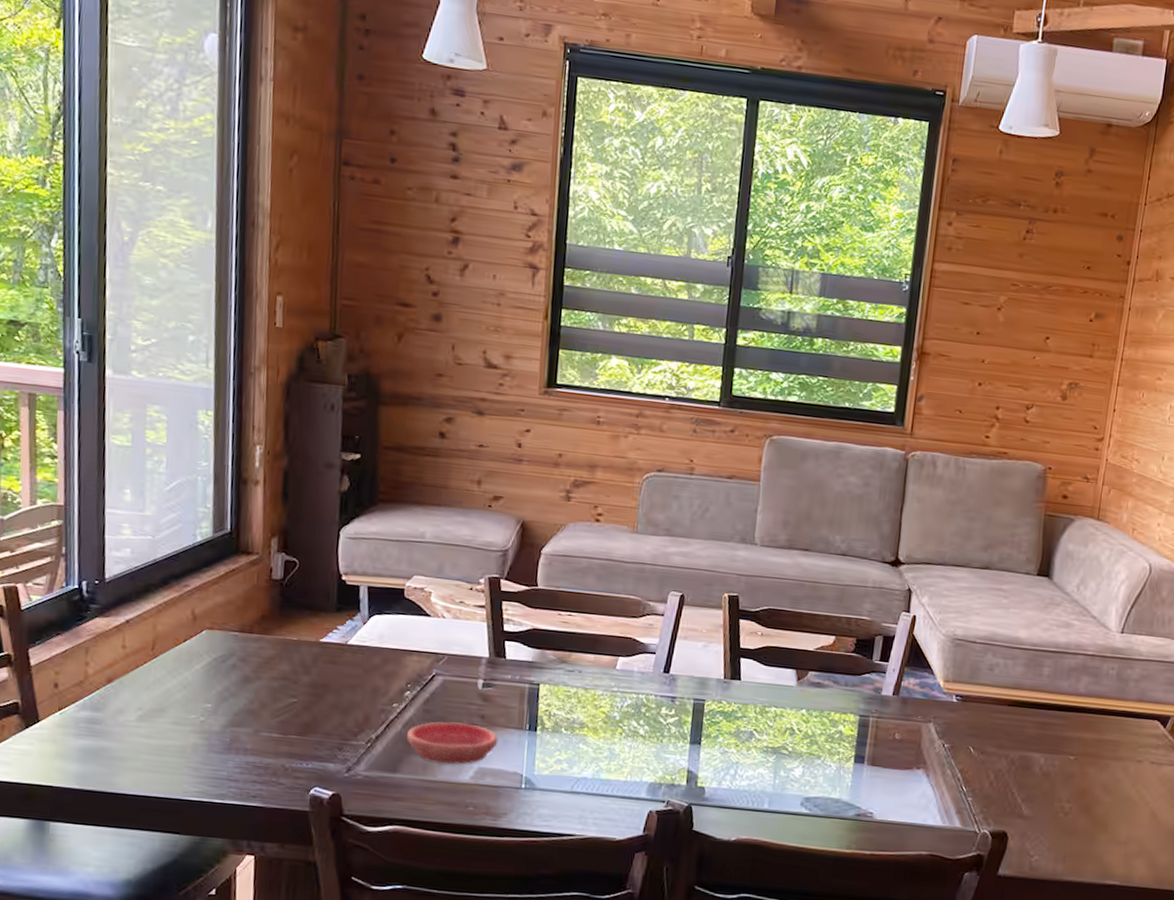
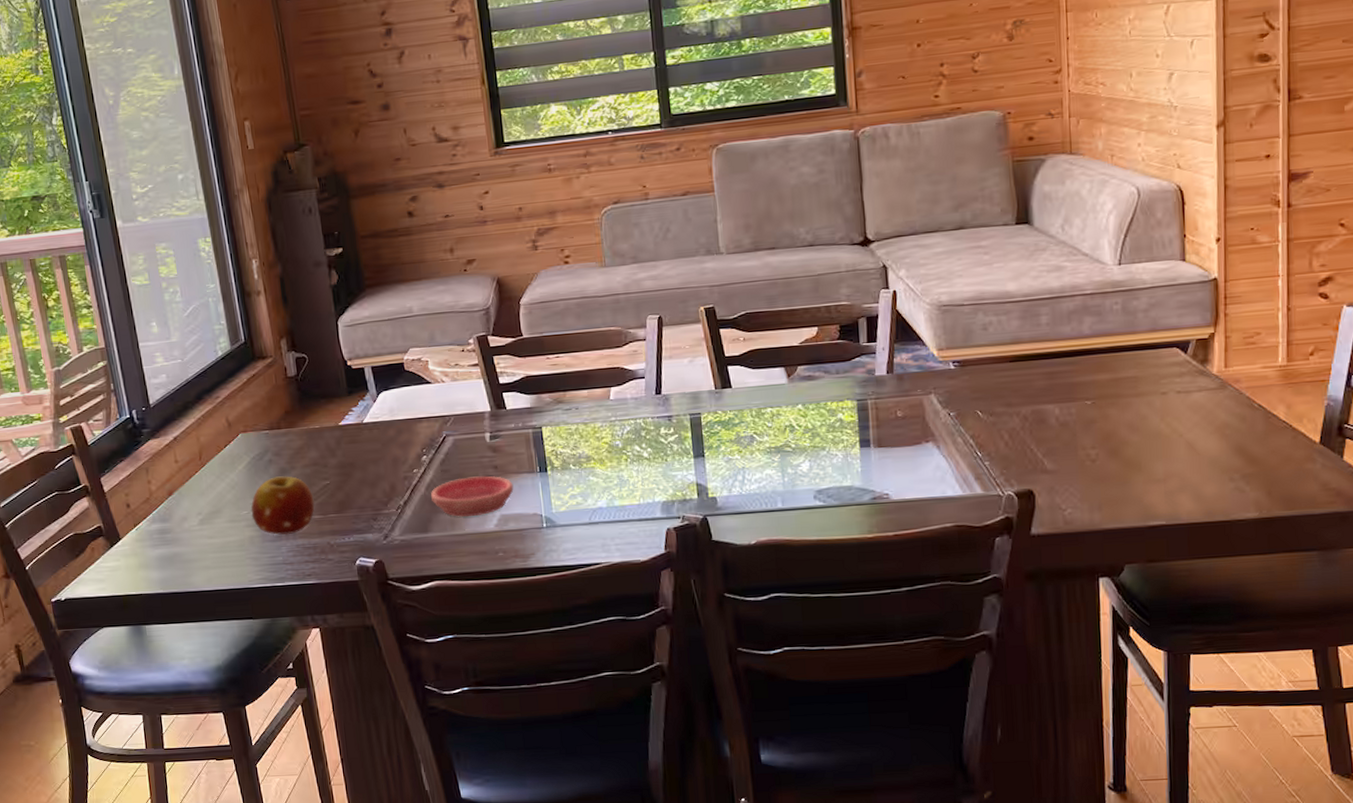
fruit: none [200,684,276,750] -> present [251,476,315,535]

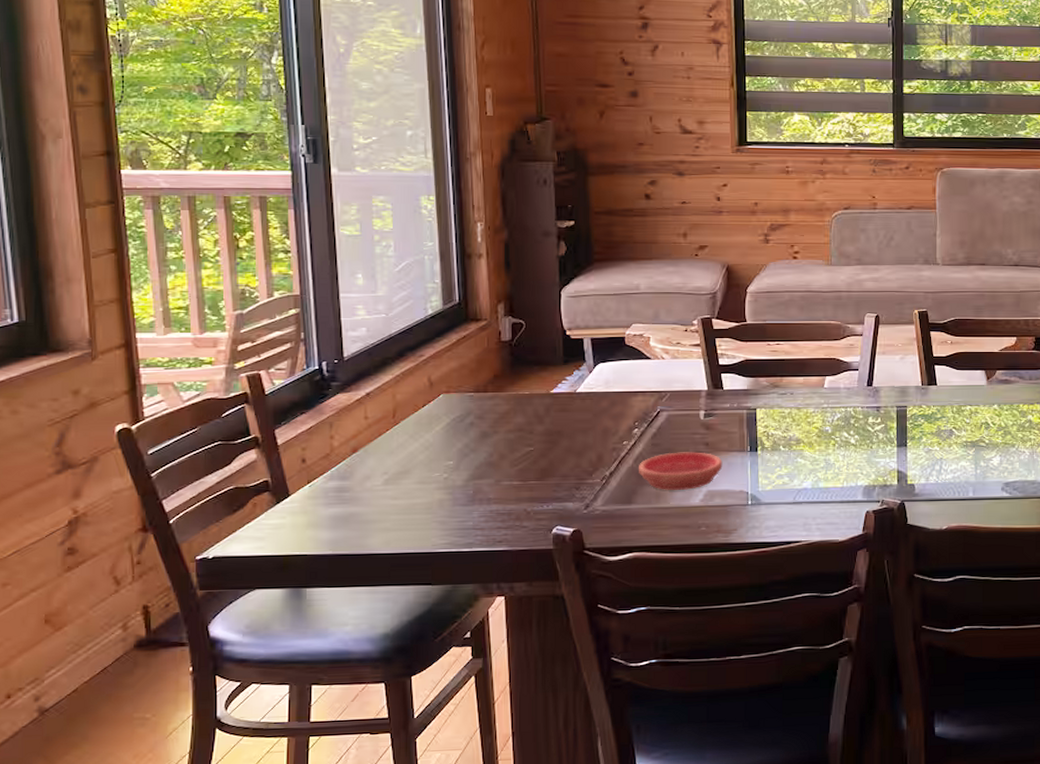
fruit: present [251,476,315,535] -> none [444,440,515,500]

